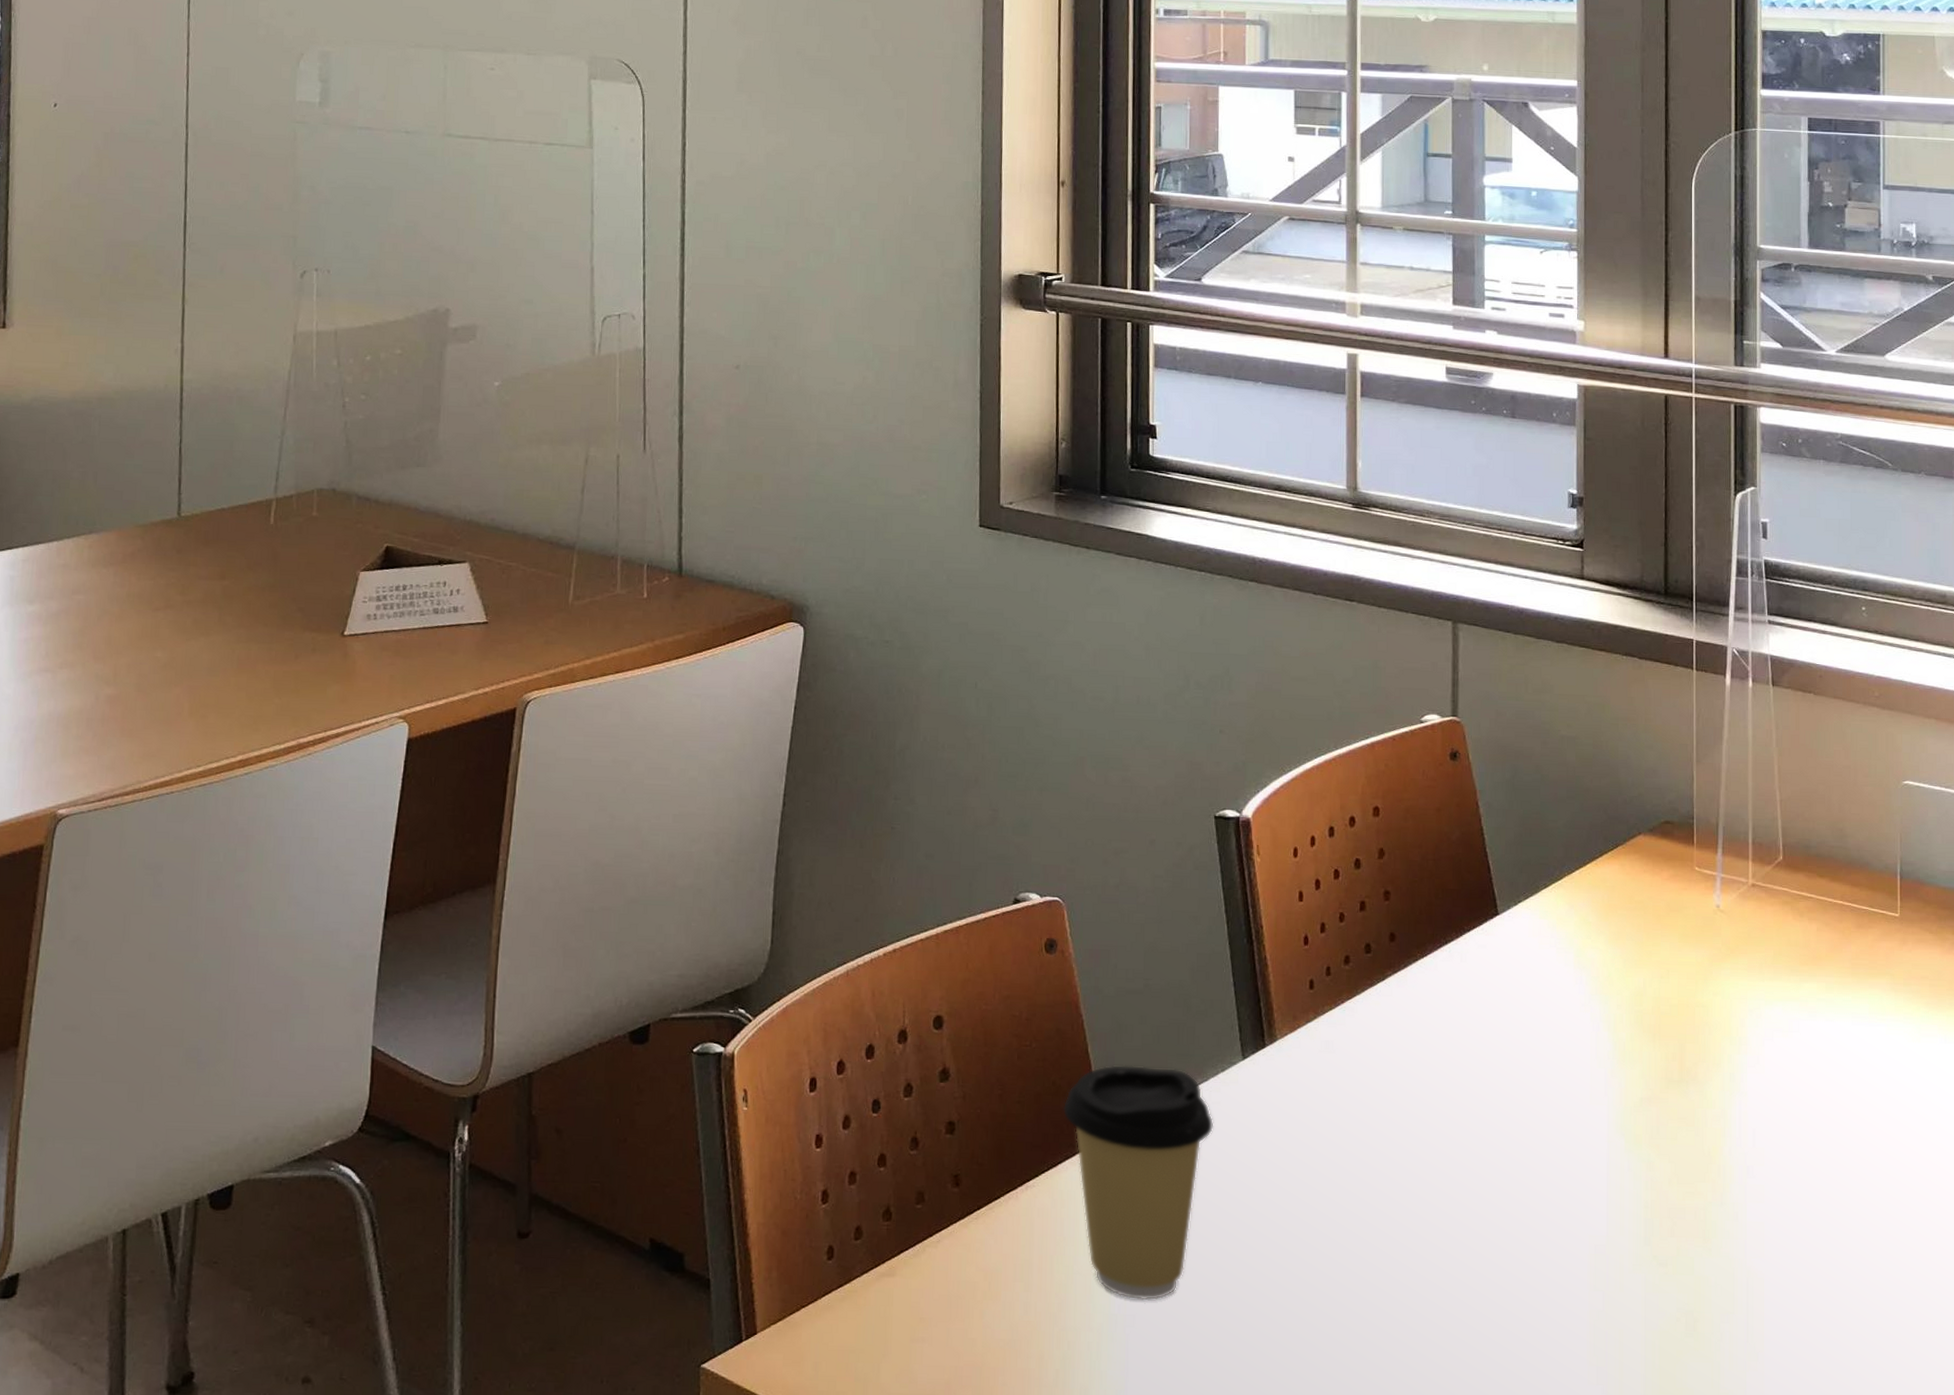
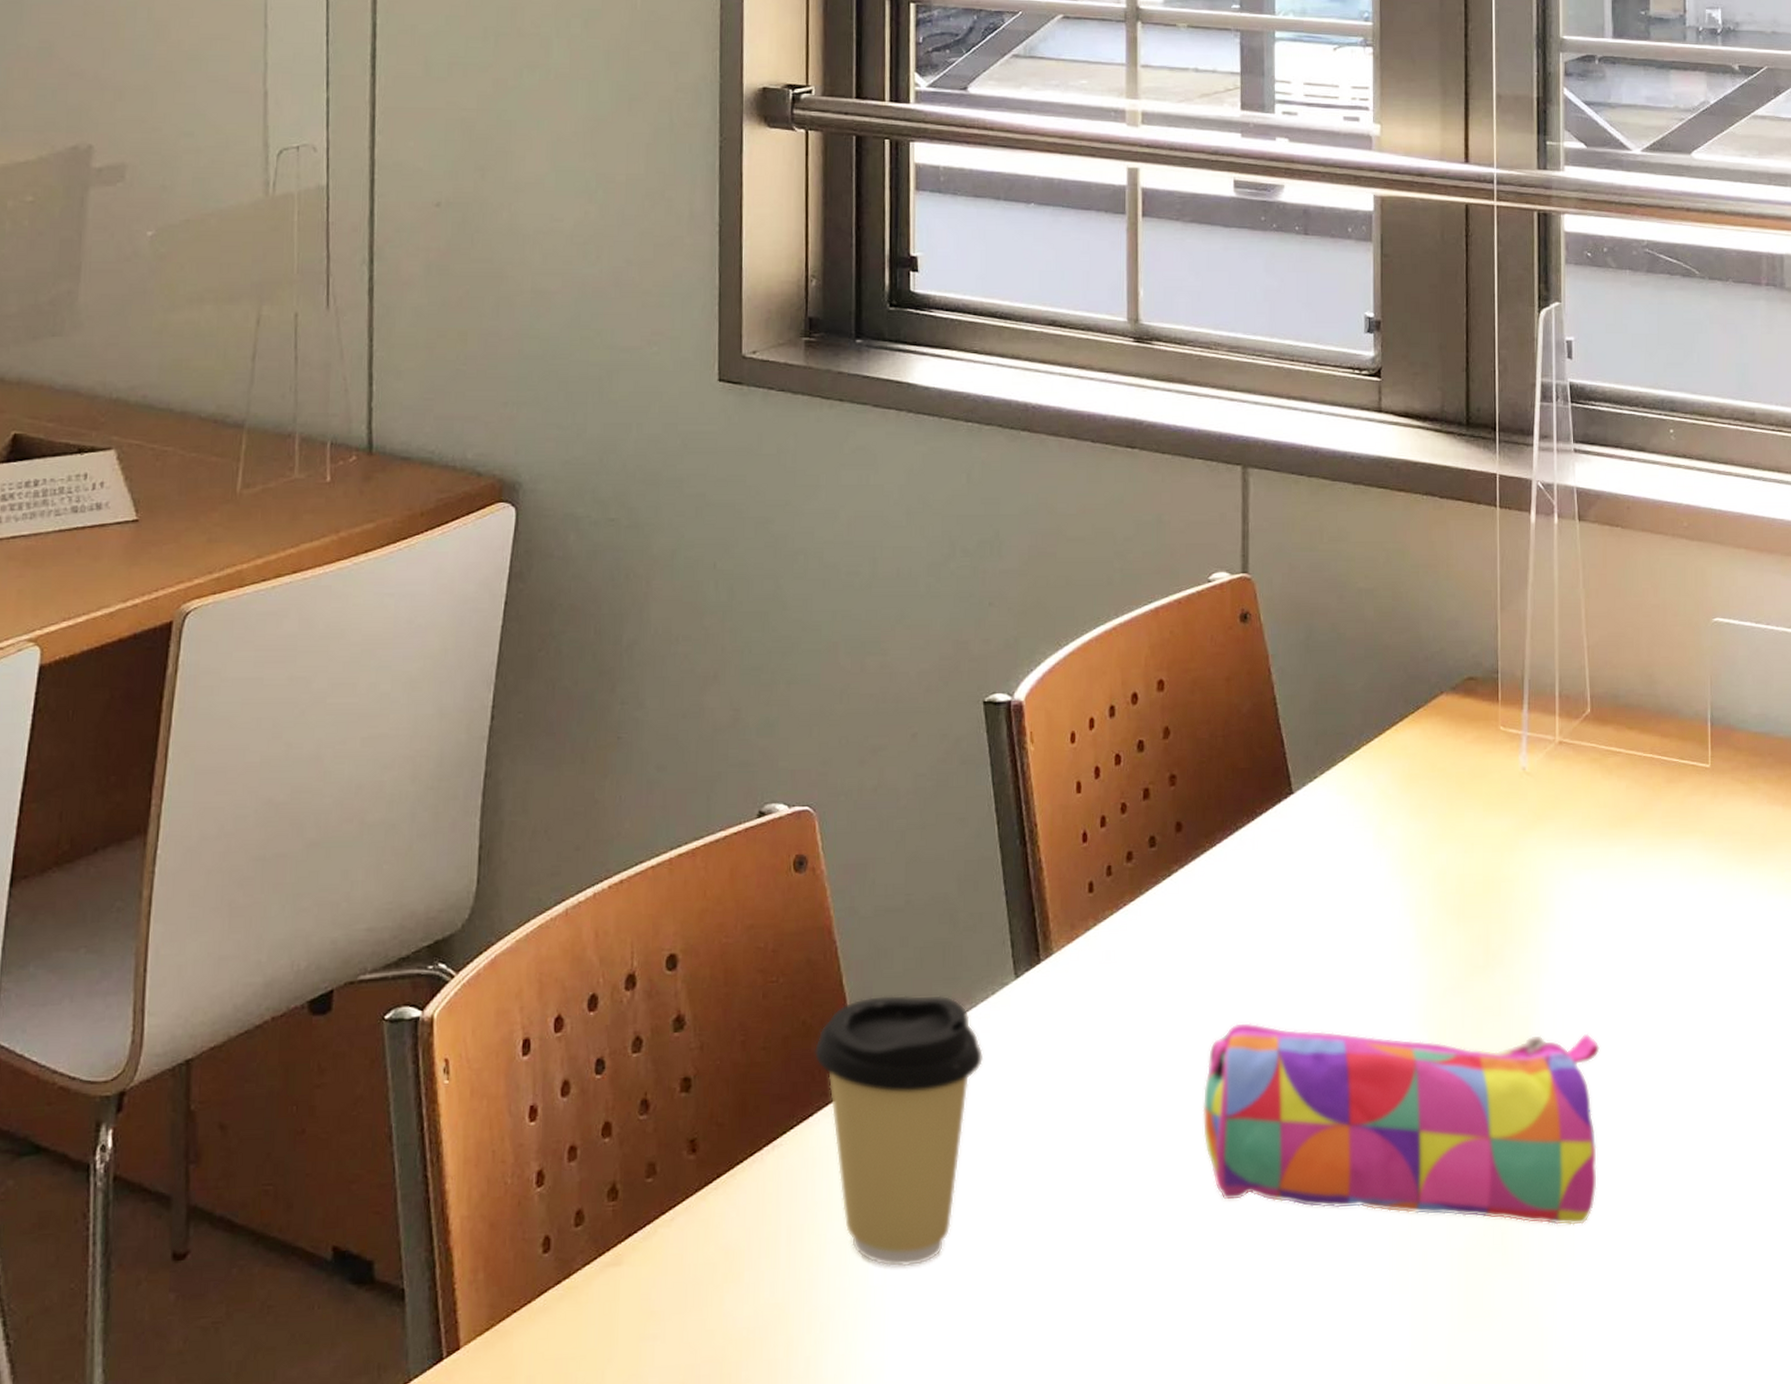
pencil case: none [1413,1113,1789,1320] -> present [1202,1021,1600,1226]

